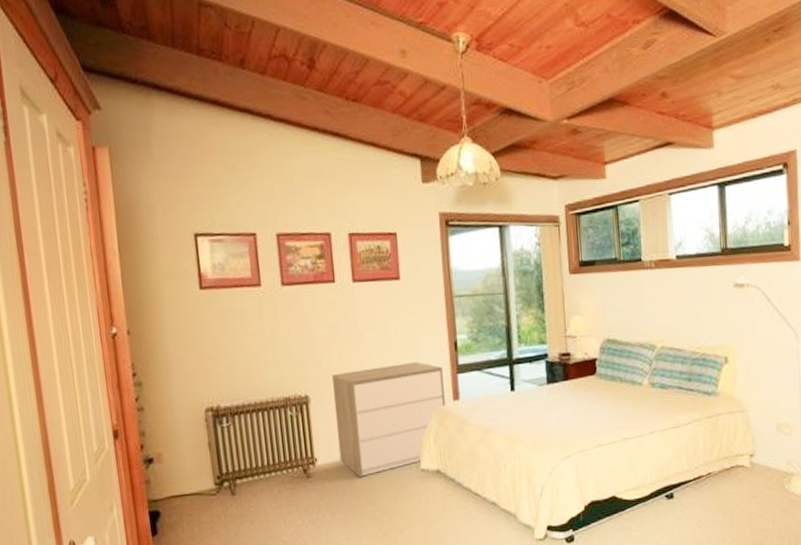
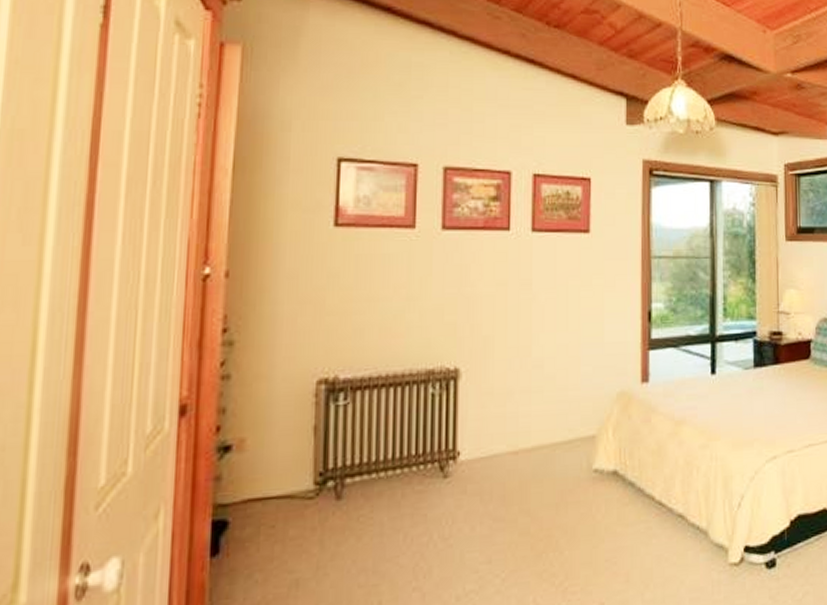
dresser: present [332,362,445,478] -> none [490,333,632,480]

